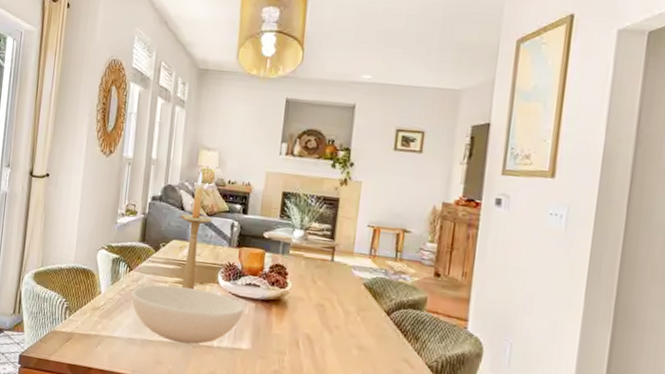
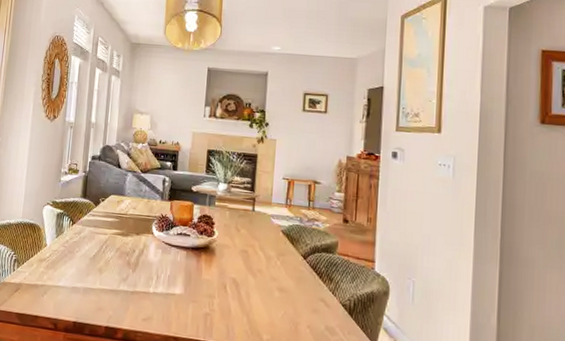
bowl: present [131,284,244,345] -> none [74,236,176,291]
candlestick: present [179,171,213,290] -> none [116,132,146,241]

